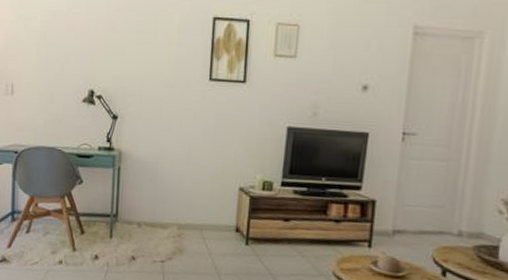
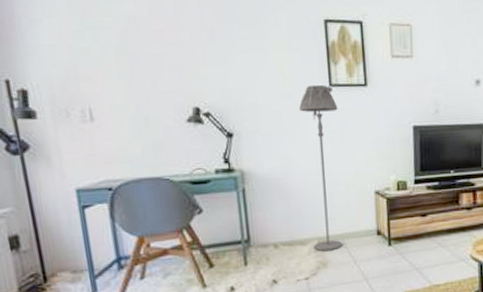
floor lamp: none [173,77,215,239] -> present [299,84,342,252]

